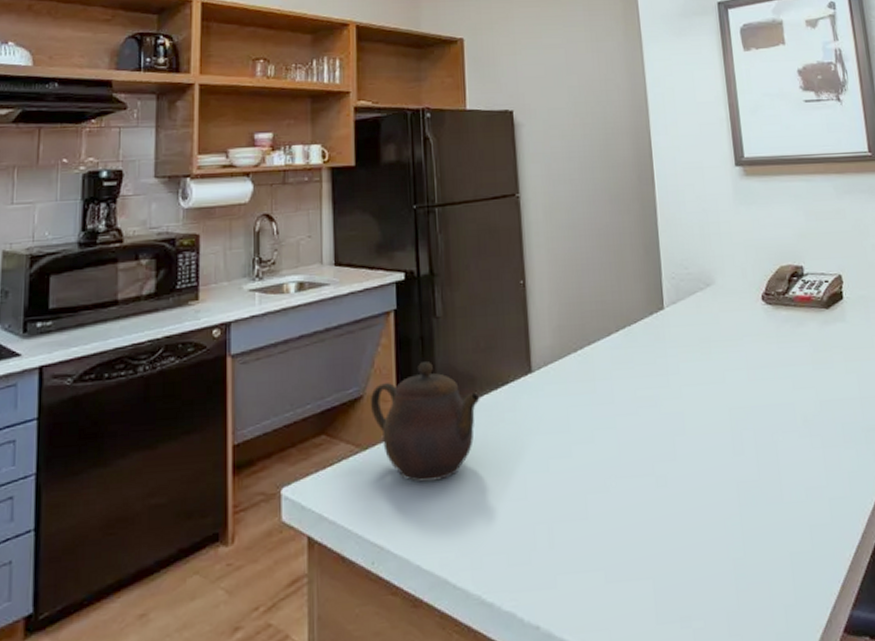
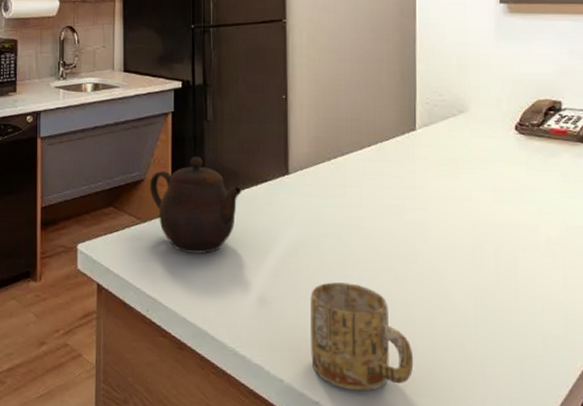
mug: none [564,494,683,626] -> present [310,282,414,392]

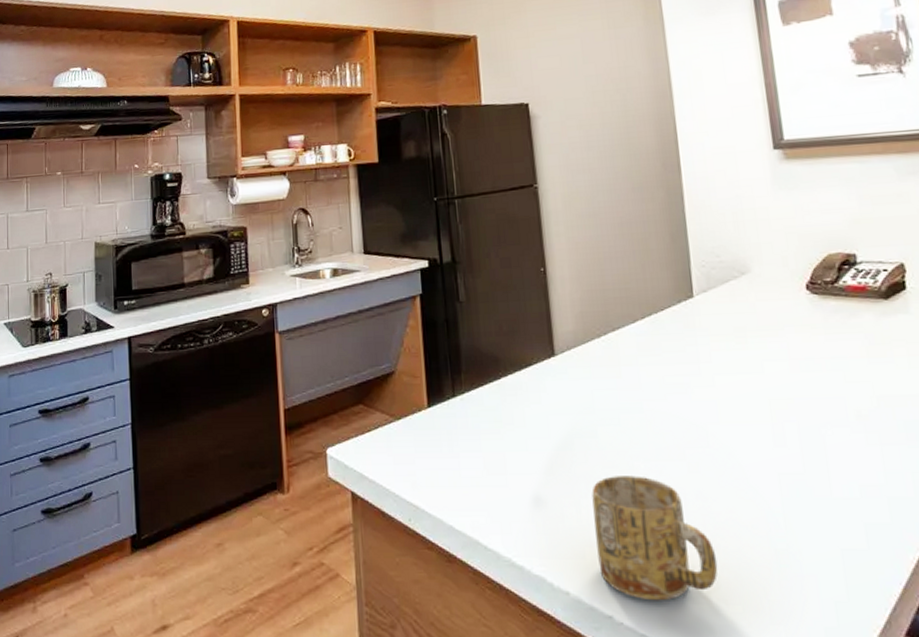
teapot: present [149,157,242,254] -> none [401,343,505,451]

